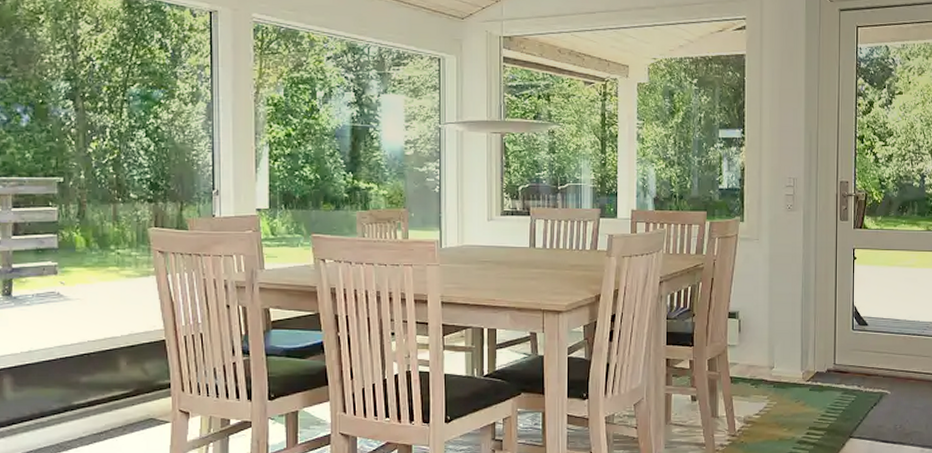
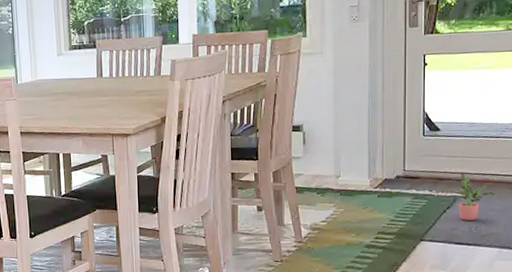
potted plant: none [884,368,918,418] -> present [458,172,495,221]

